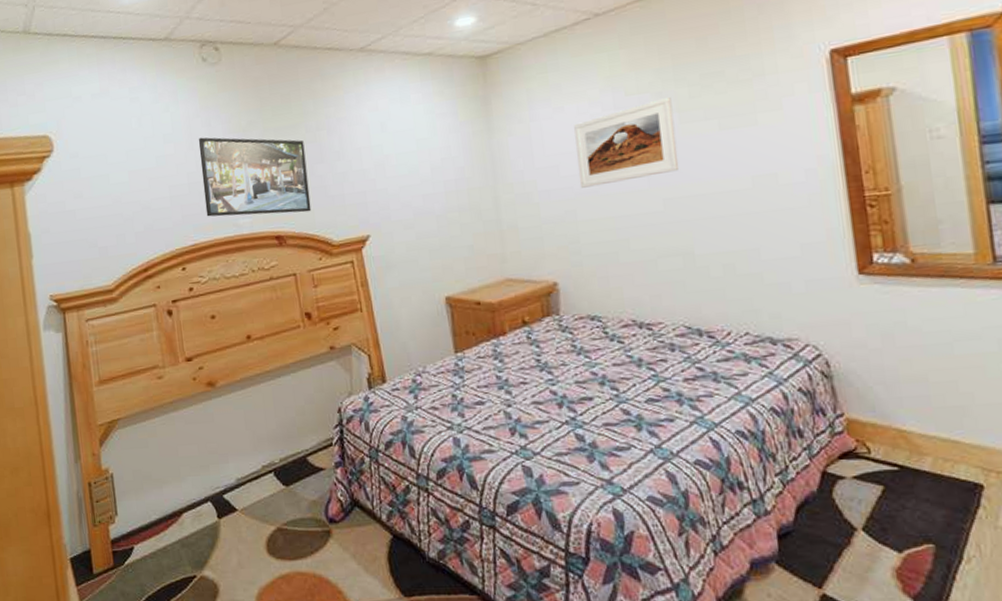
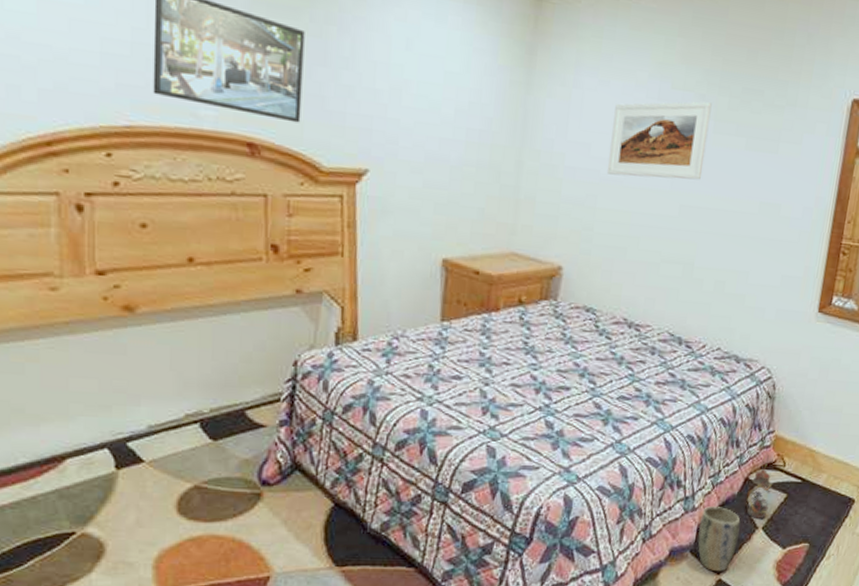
plant pot: none [778,508,835,585] -> present [698,506,741,572]
lantern: none [830,439,864,518] -> present [747,452,773,519]

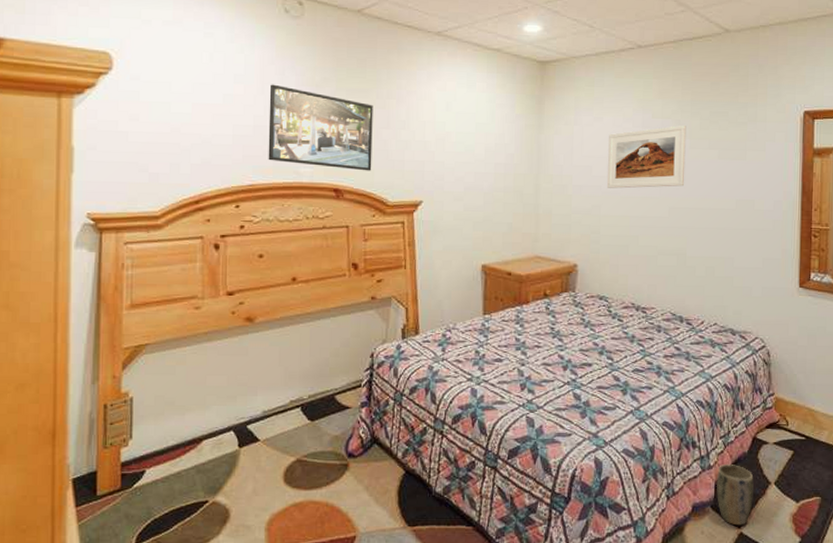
lantern: present [747,452,773,519] -> none [757,413,779,474]

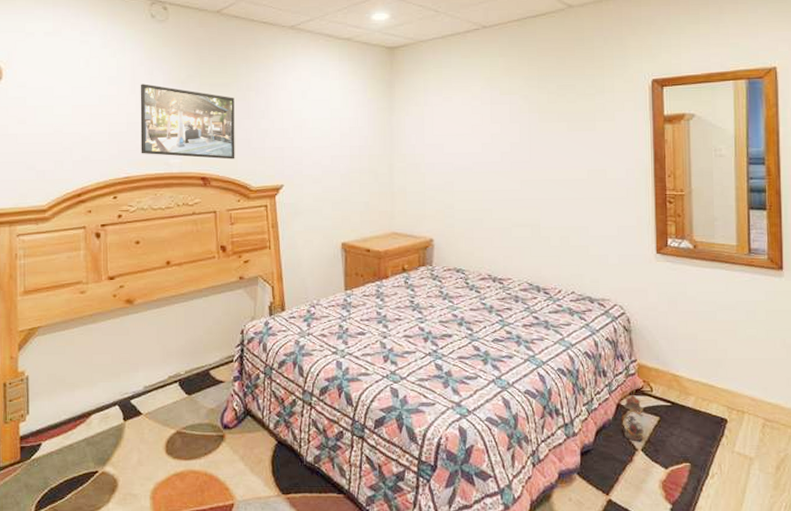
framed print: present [606,125,686,189] -> none [458,100,535,164]
plant pot: present [716,464,754,526] -> none [581,431,620,493]
lantern: none [757,413,779,474] -> present [622,380,644,441]

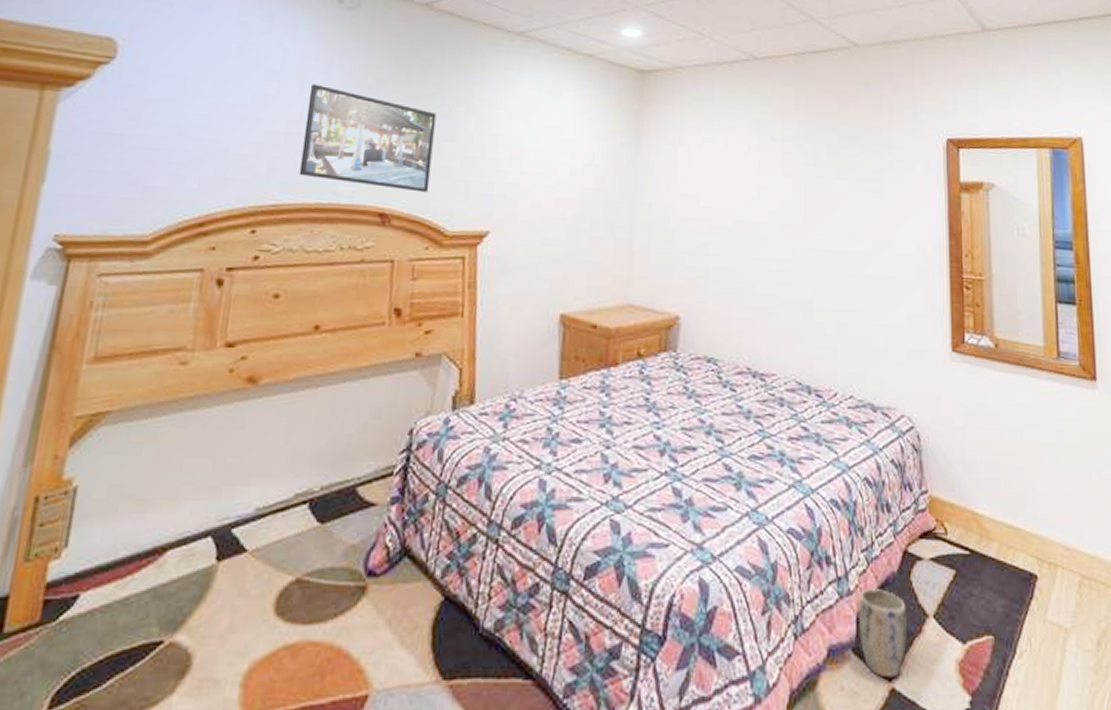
plant pot: none [581,431,620,493] -> present [858,589,907,678]
lantern: present [622,380,644,441] -> none [909,517,937,603]

